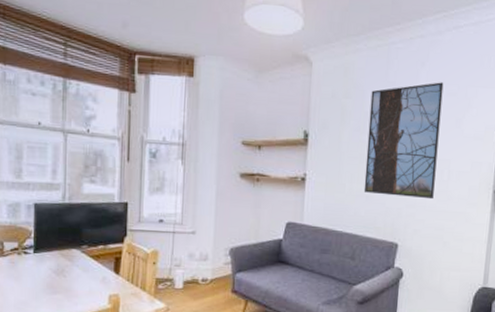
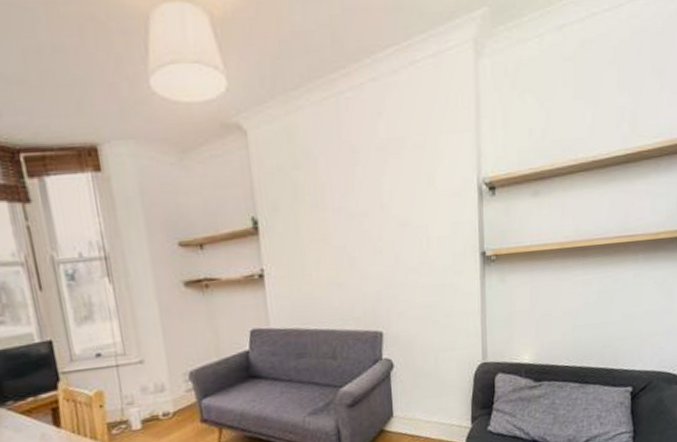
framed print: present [364,82,444,200] -> none [324,133,415,280]

